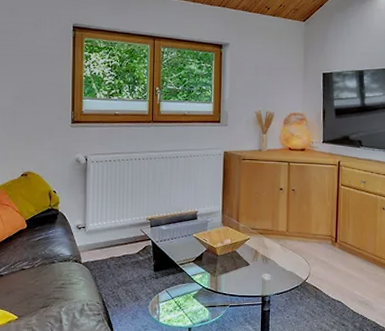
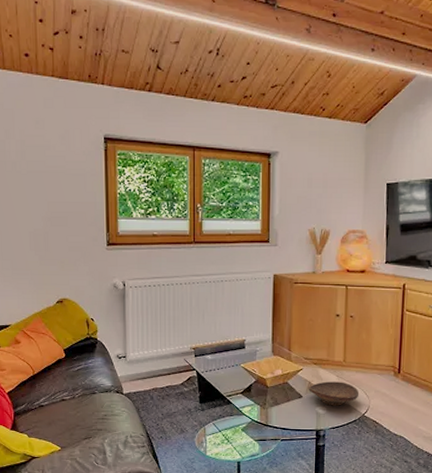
decorative bowl: none [255,250,301,273] -> present [309,381,360,406]

